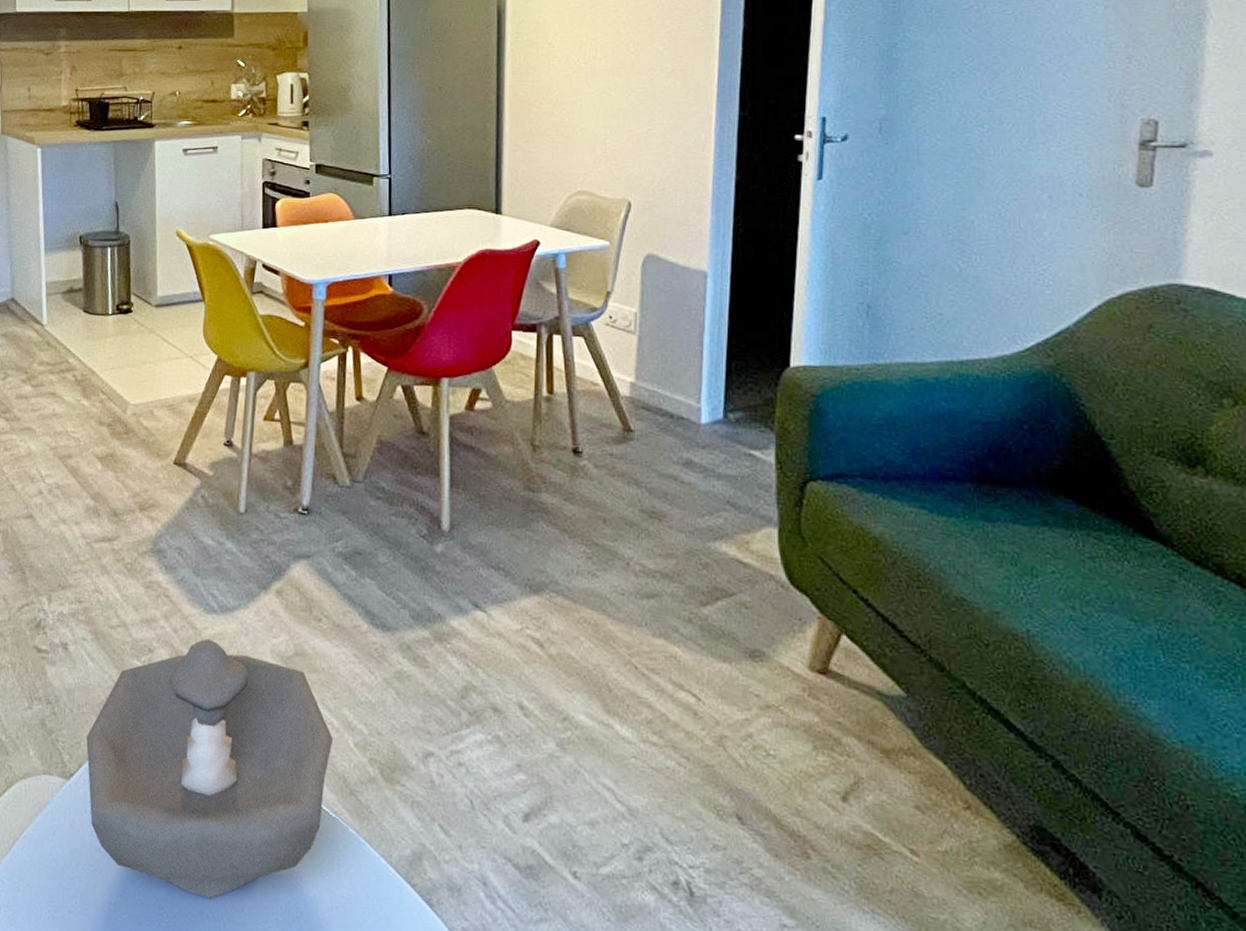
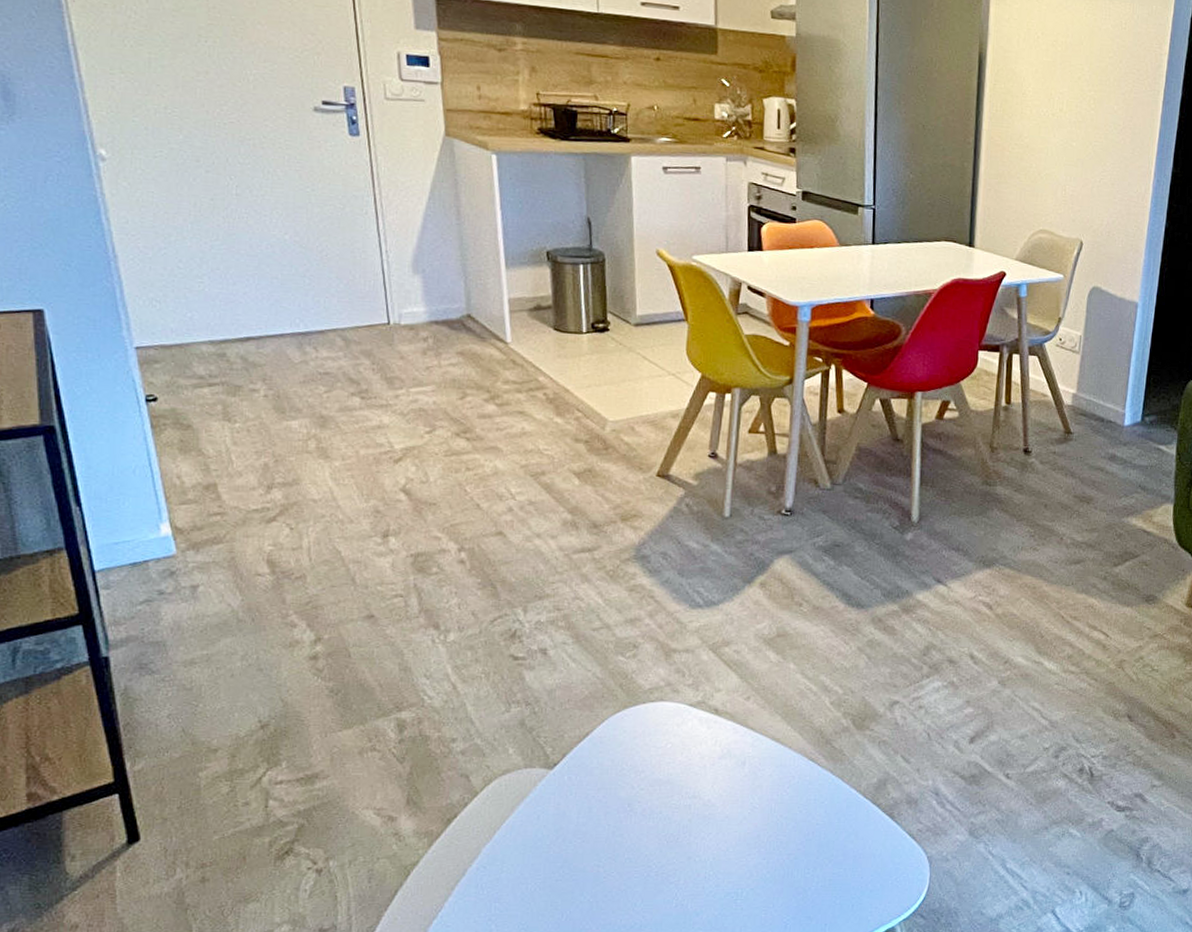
decorative bowl: present [86,638,334,899] -> none [569,630,812,846]

